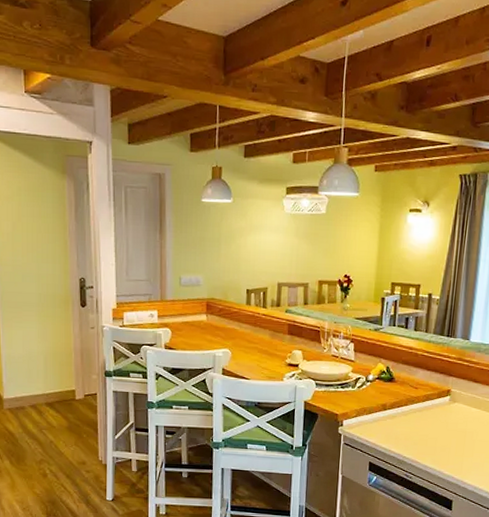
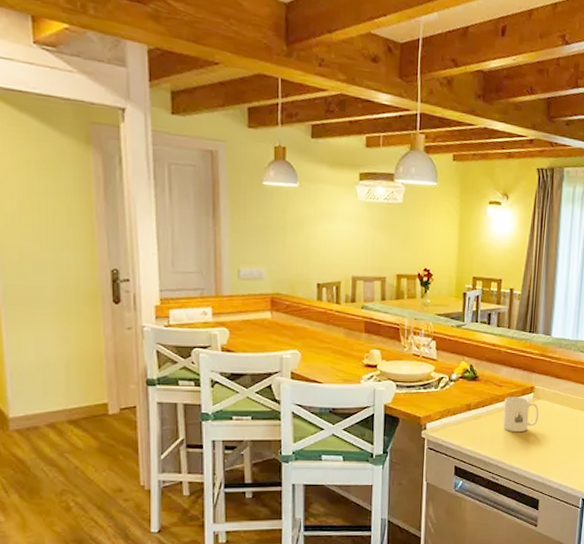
mug: none [417,398,455,434] -> present [502,397,539,433]

